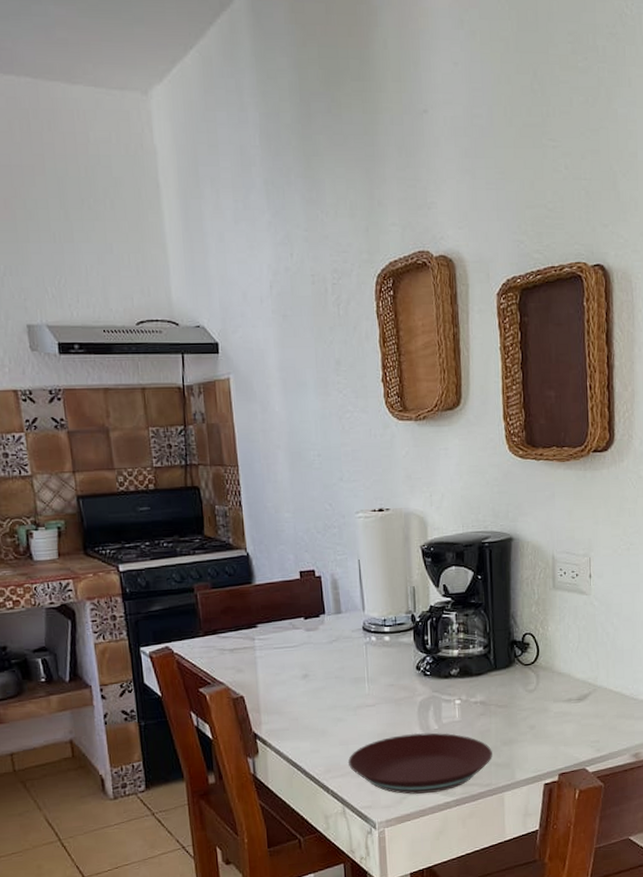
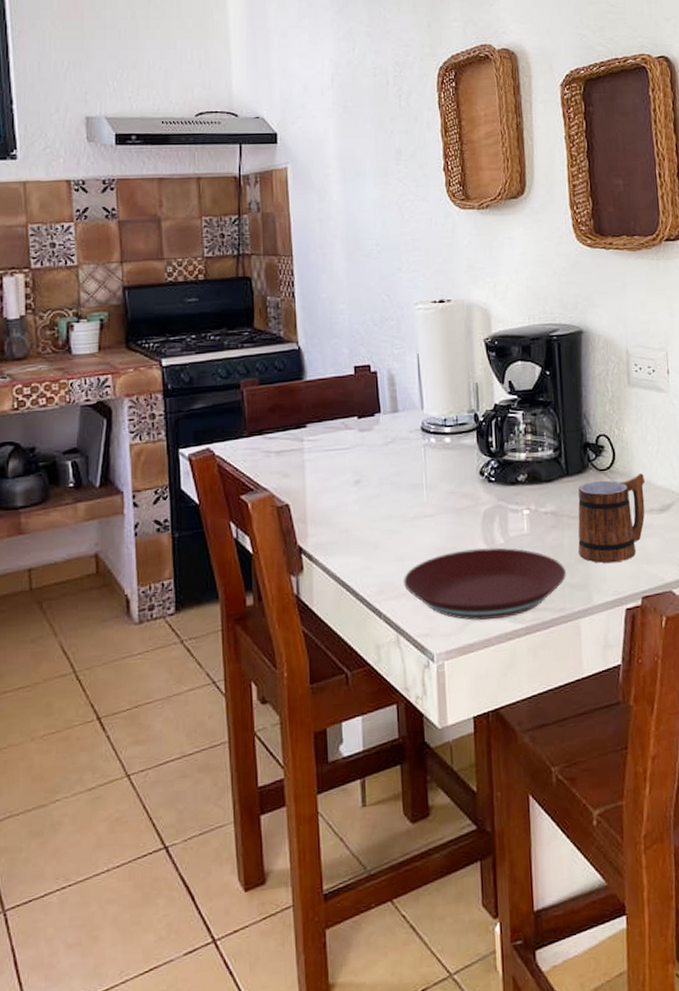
mug: none [504,668,565,746] -> present [578,473,645,564]

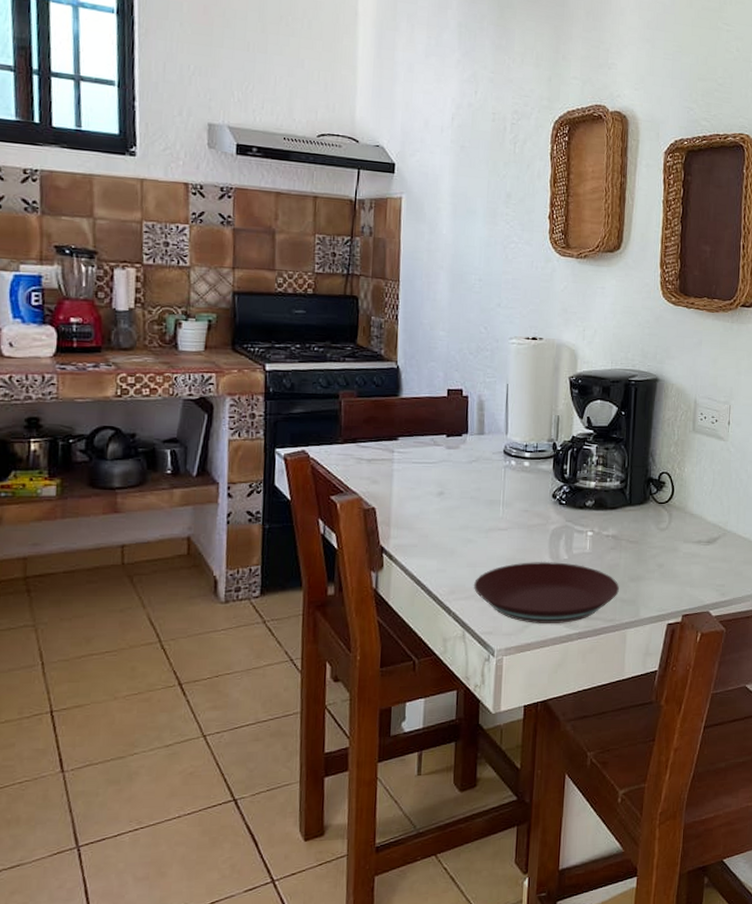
mug: present [578,473,645,564] -> none [632,509,697,584]

